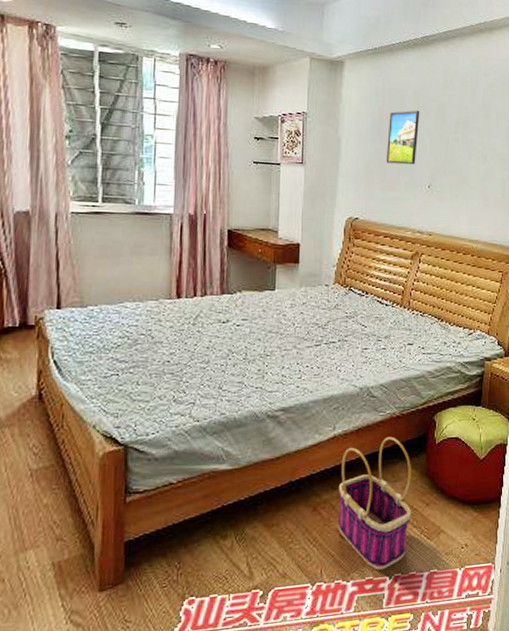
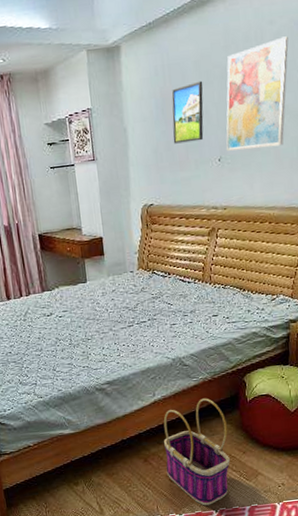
wall art: none [437,88,500,184] -> present [226,36,289,151]

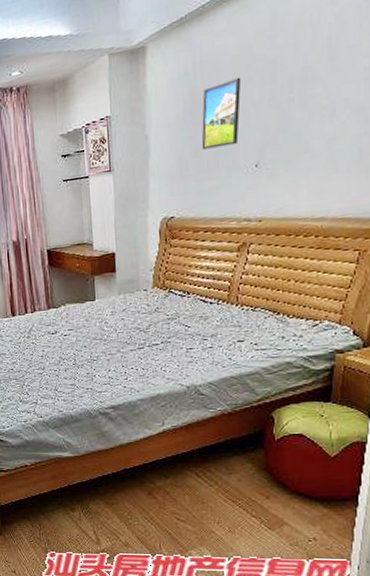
basket: present [163,398,230,506] -> none [172,432,249,551]
wall art: present [226,36,289,151] -> none [266,16,354,155]

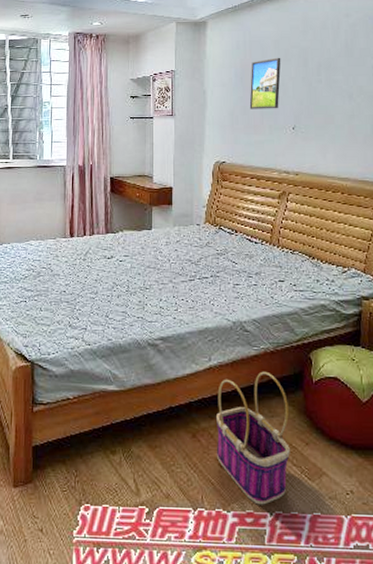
basket: none [172,432,249,551] -> present [216,371,290,505]

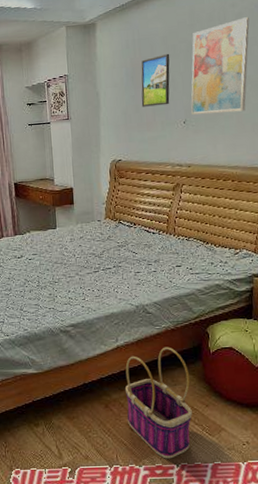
wall art: none [301,28,363,122] -> present [191,17,250,115]

